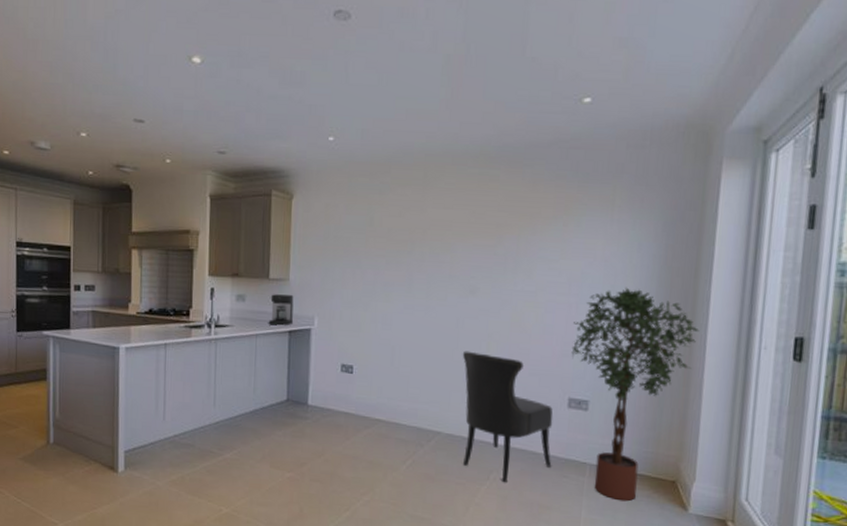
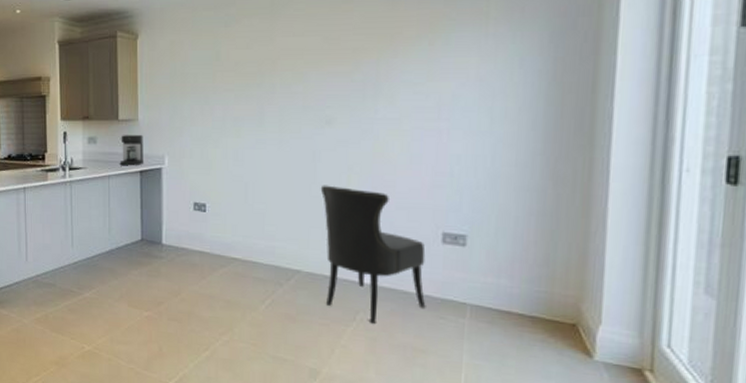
potted tree: present [571,287,700,502] -> none [444,108,601,346]

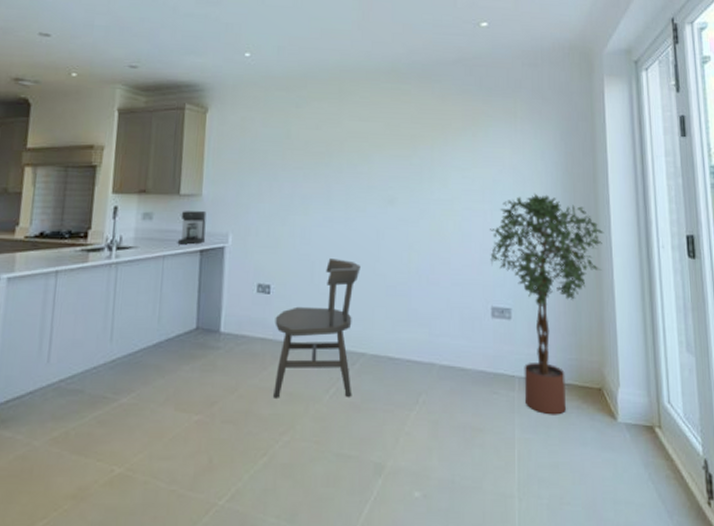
dining chair: none [211,180,295,309] -> present [274,258,361,398]
dining chair: present [320,185,426,323] -> none [384,263,481,405]
potted tree: none [444,108,601,346] -> present [490,193,604,415]

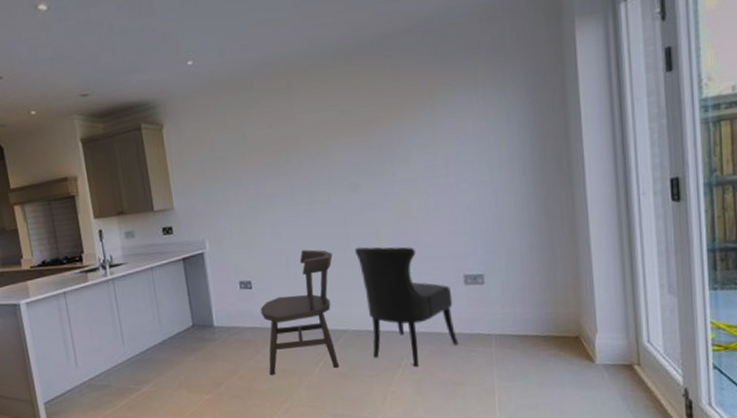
coffee maker: present [177,211,207,245] -> none [158,223,186,256]
dining chair: none [384,263,481,405] -> present [354,246,459,367]
potted tree: present [490,193,604,415] -> none [457,158,579,365]

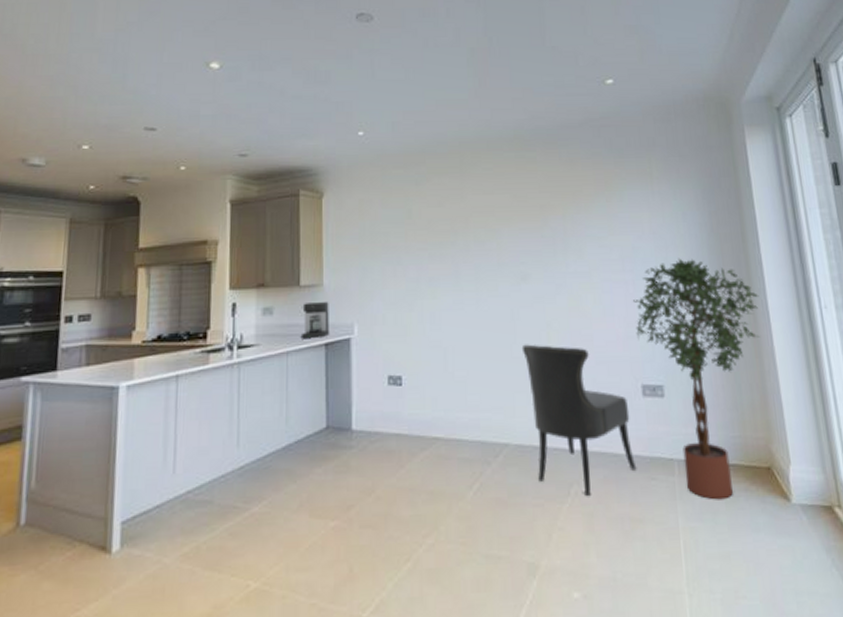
coffee maker: none [158,223,186,256] -> present [300,302,330,339]
dining chair: present [260,249,340,375] -> none [409,343,498,498]
potted tree: none [457,158,579,365] -> present [633,258,760,500]

